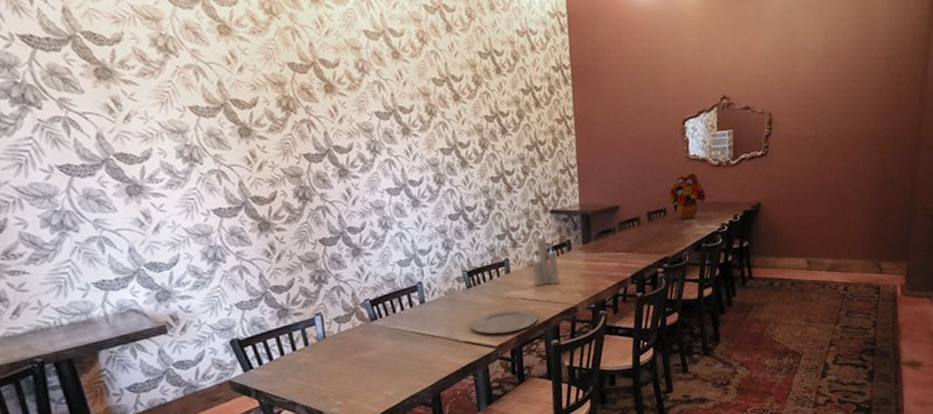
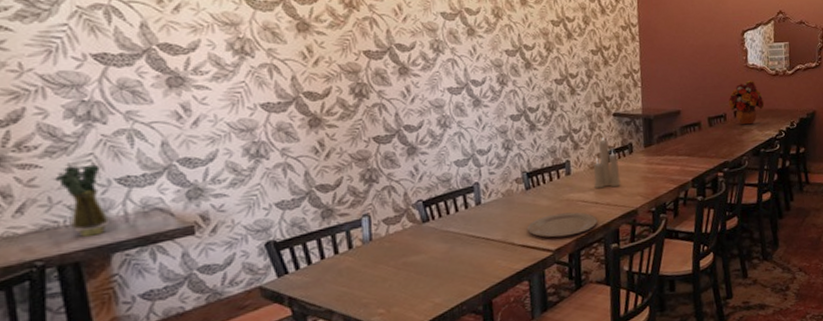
vase: none [41,268,92,336] -> present [54,162,109,237]

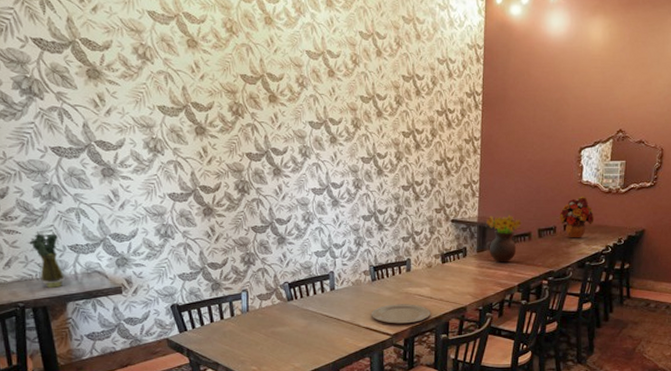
candle: present [593,138,621,188] -> none [429,241,454,286]
flower arrangement: none [652,103,691,157] -> present [486,214,523,263]

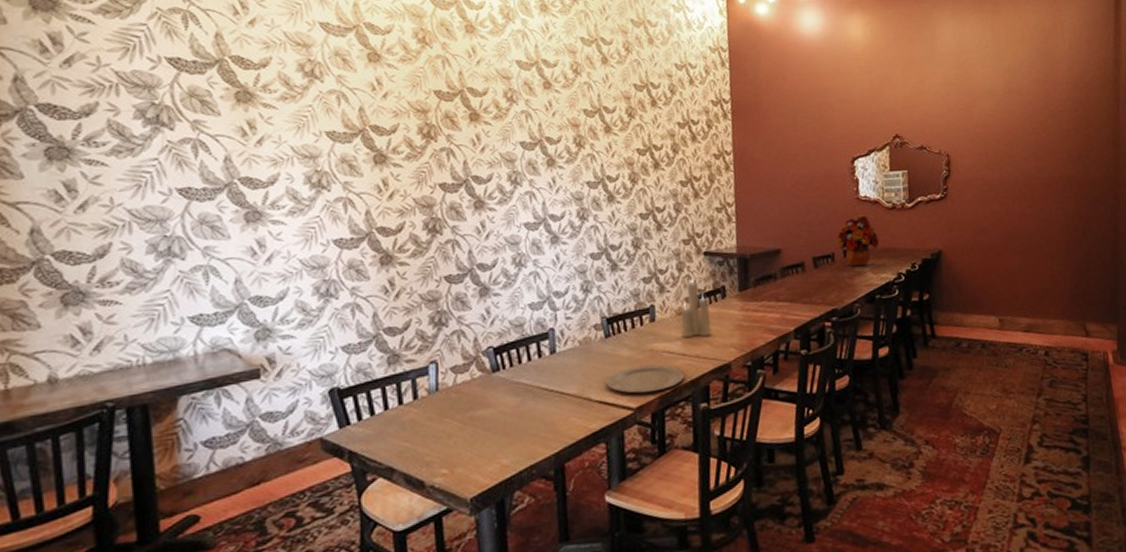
vase: present [29,231,65,288] -> none [132,299,179,378]
candle: none [429,241,454,286] -> present [680,279,712,337]
flower arrangement: present [486,214,523,263] -> none [747,241,793,303]

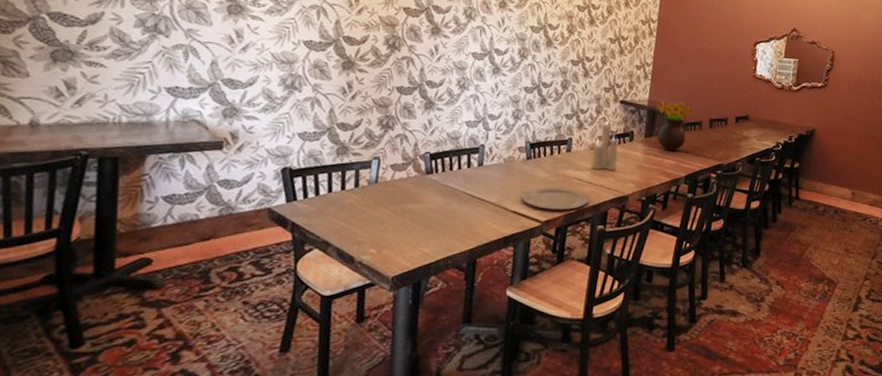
flower arrangement: none [747,241,793,303] -> present [657,100,694,151]
flower arrangement: present [836,214,880,267] -> none [731,89,767,132]

